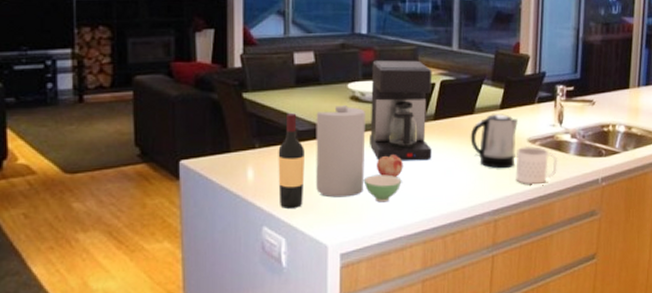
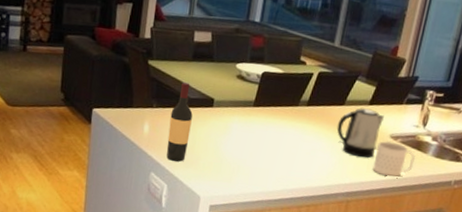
paper towel holder: present [316,105,366,198] -> none [197,81,248,160]
bowl: present [363,174,402,203] -> none [237,144,271,170]
coffee maker: present [368,60,432,161] -> none [247,46,313,140]
fruit: present [376,155,403,177] -> none [250,130,274,150]

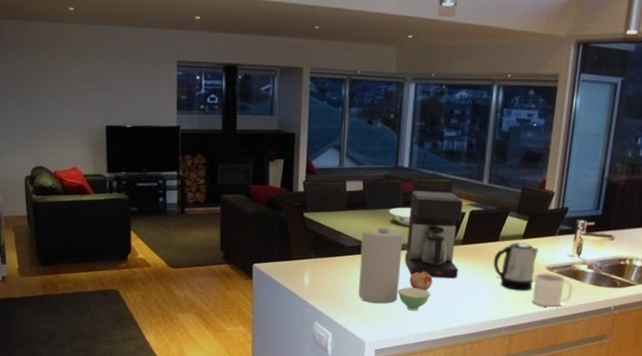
wine bottle: present [166,82,193,162] -> none [328,232,351,309]
paper towel holder: none [197,81,248,160] -> present [358,227,403,304]
bowl: none [237,144,271,170] -> present [397,287,431,311]
coffee maker: none [247,46,313,140] -> present [404,190,464,279]
fruit: none [250,130,274,150] -> present [409,272,433,291]

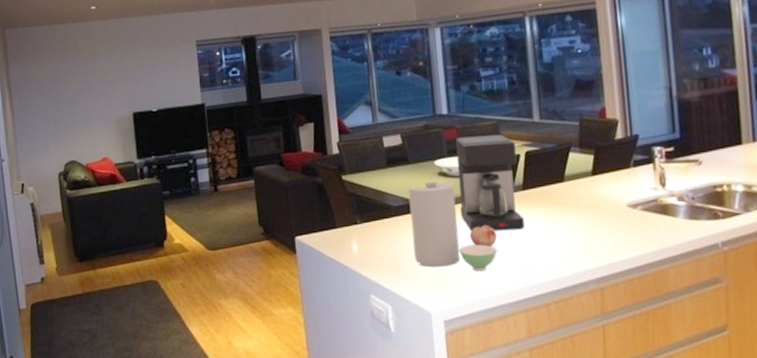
kettle: present [493,242,538,290] -> none [562,180,616,235]
mug: present [532,272,574,308] -> none [615,210,666,252]

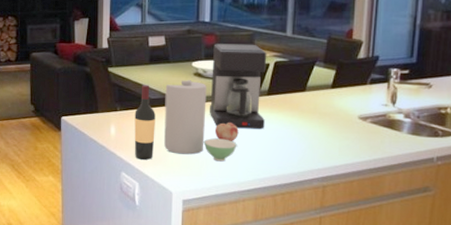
wine bottle: none [377,191,405,278] -> present [134,85,155,160]

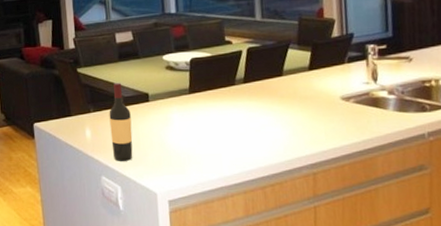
paper towel holder: present [164,80,207,155] -> none [137,74,185,152]
bowl: present [203,138,237,162] -> none [183,132,219,157]
coffee maker: present [209,44,267,129] -> none [182,32,245,119]
fruit: present [214,123,239,141] -> none [193,115,219,134]

